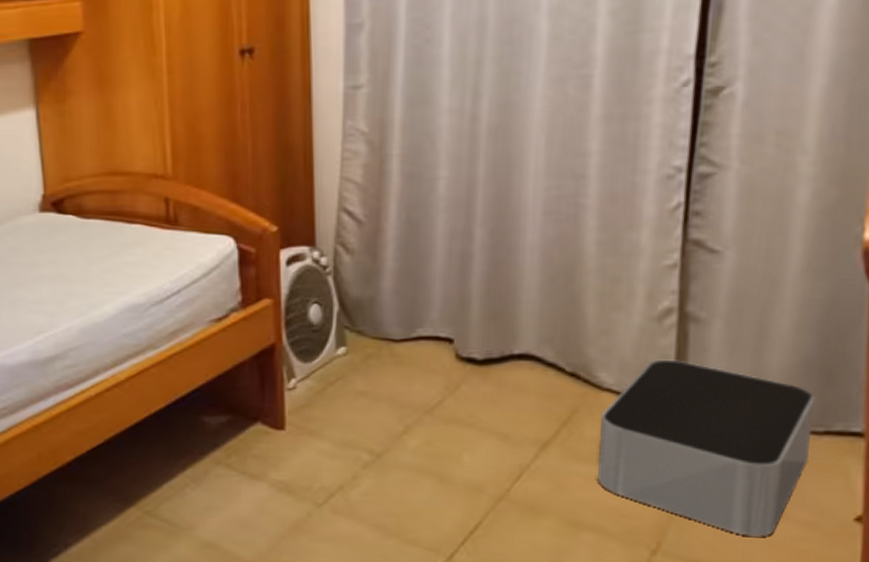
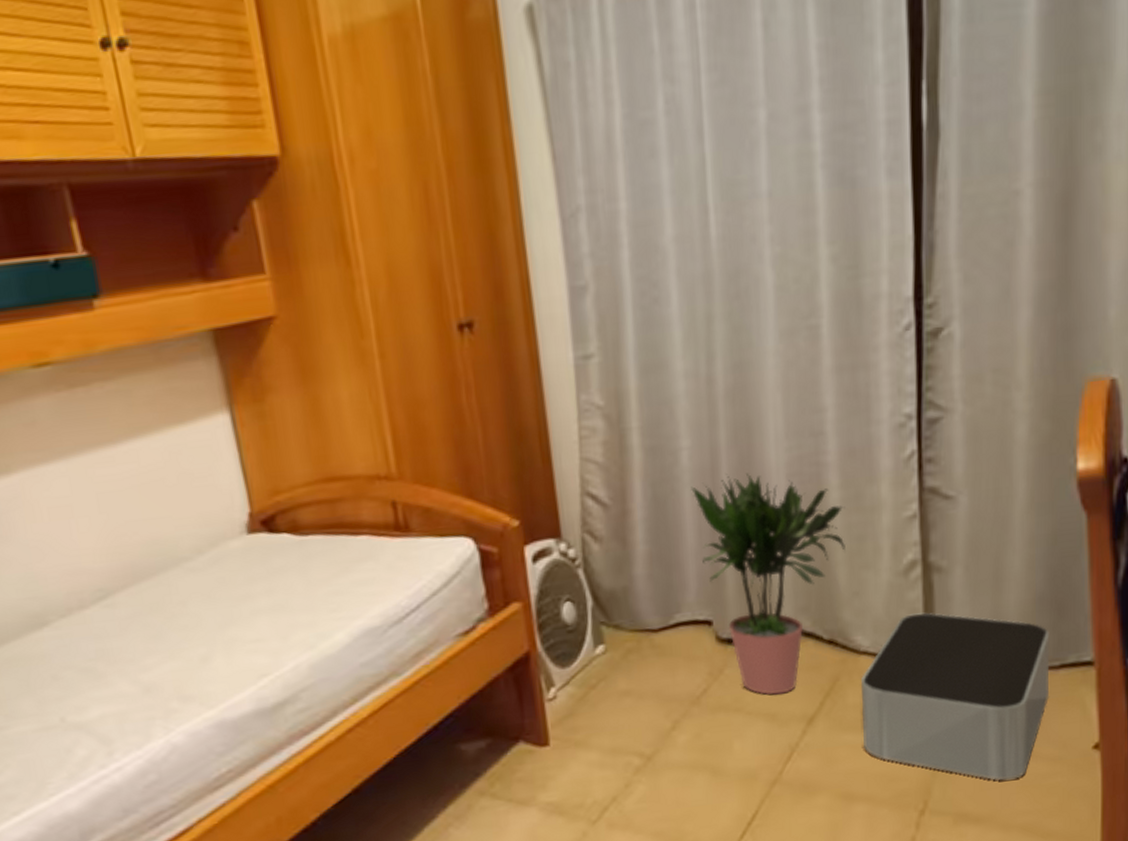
potted plant: none [445,205,601,417] -> present [691,473,846,695]

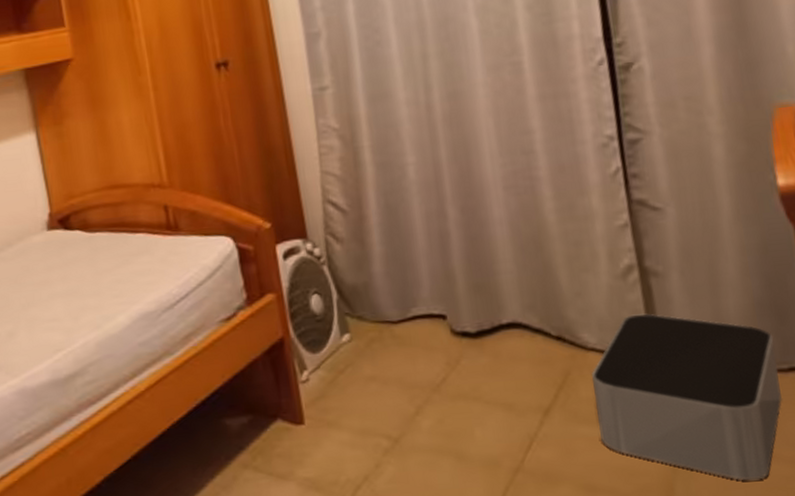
potted plant: present [691,473,846,695] -> none [418,185,564,386]

